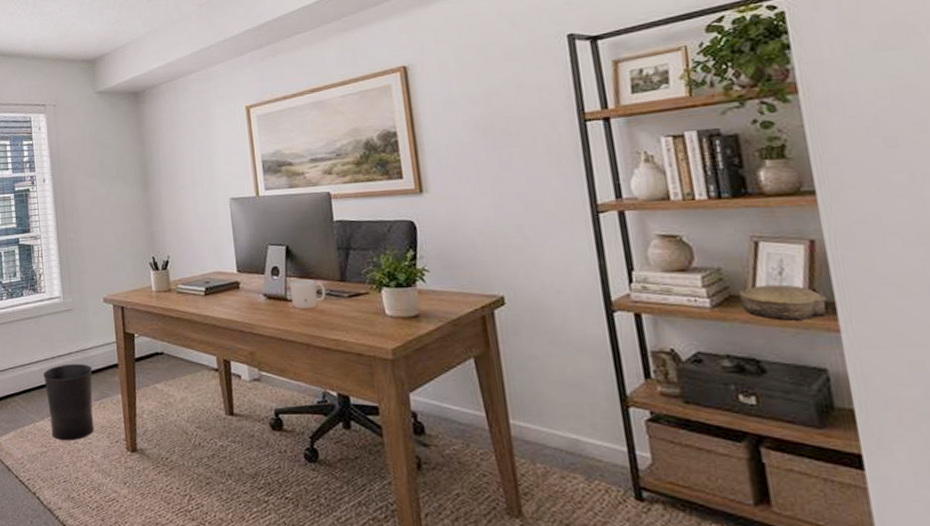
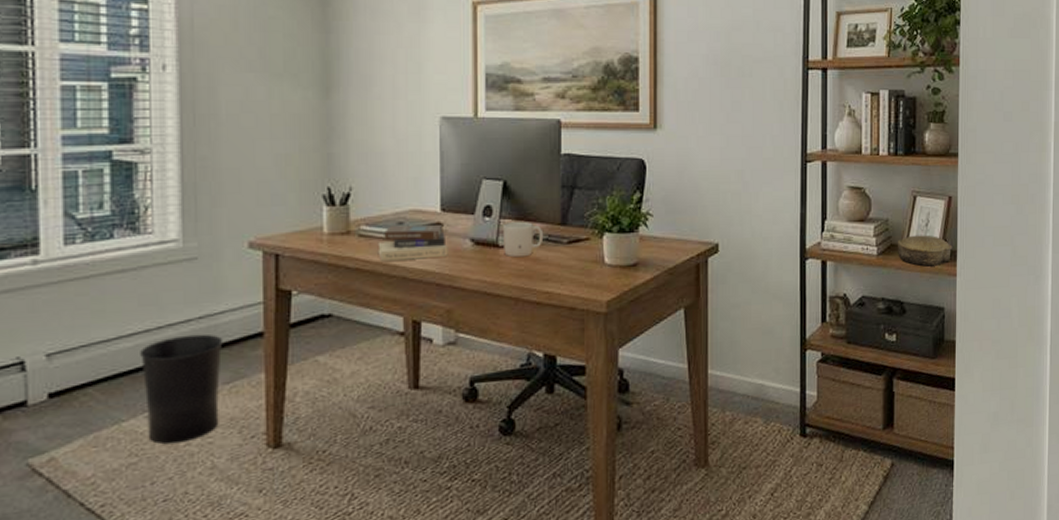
books: none [191,282,247,312] -> present [377,224,448,261]

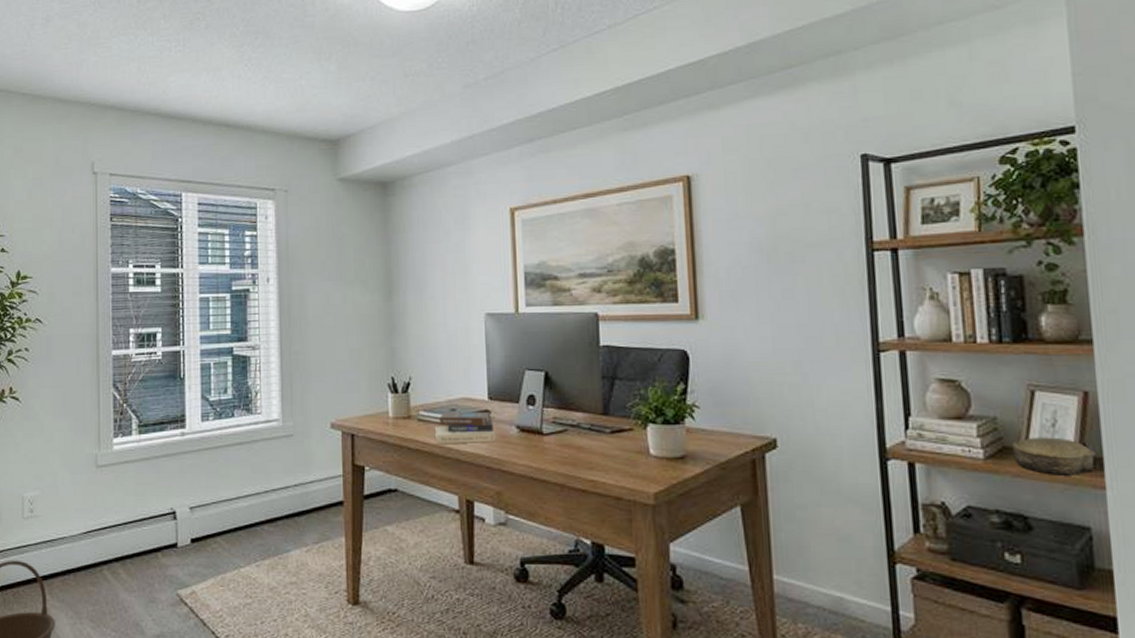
waste bin: present [140,334,223,444] -> none [253,499,313,591]
mug: present [502,222,544,258] -> none [545,411,586,445]

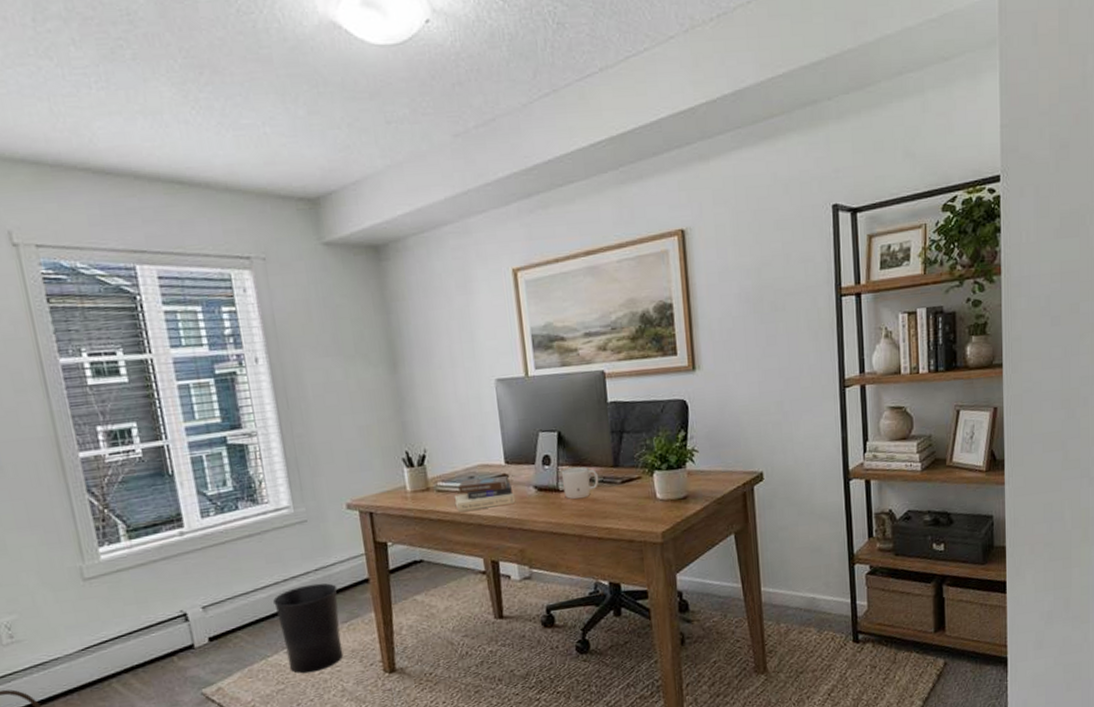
waste bin: none [253,499,313,591] -> present [273,583,344,673]
mug: none [545,411,586,445] -> present [561,467,599,500]
decorative box: present [1011,437,1096,476] -> none [941,447,1000,478]

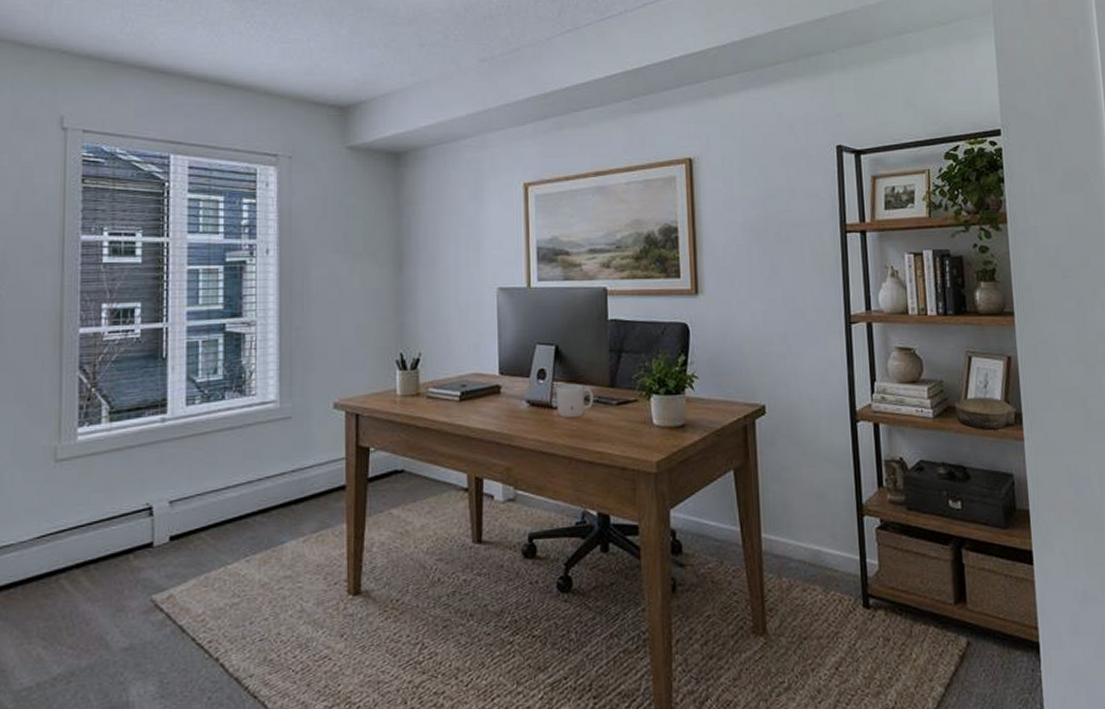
waste bin: present [273,583,344,673] -> none [244,486,312,587]
books: present [454,476,516,512] -> none [443,386,507,421]
decorative box: none [941,447,1000,478] -> present [954,396,1017,430]

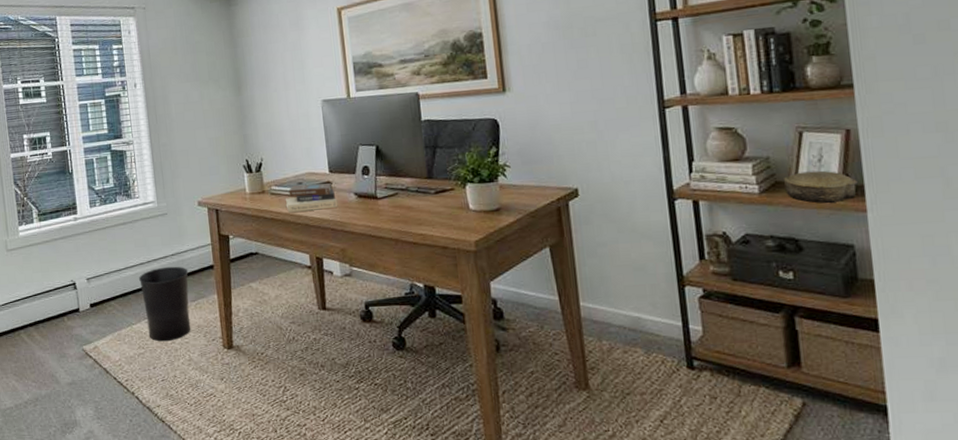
waste bin: none [244,486,312,587] -> present [139,266,191,342]
books: none [443,386,507,421] -> present [285,183,338,212]
mug: present [555,384,594,418] -> none [378,177,414,207]

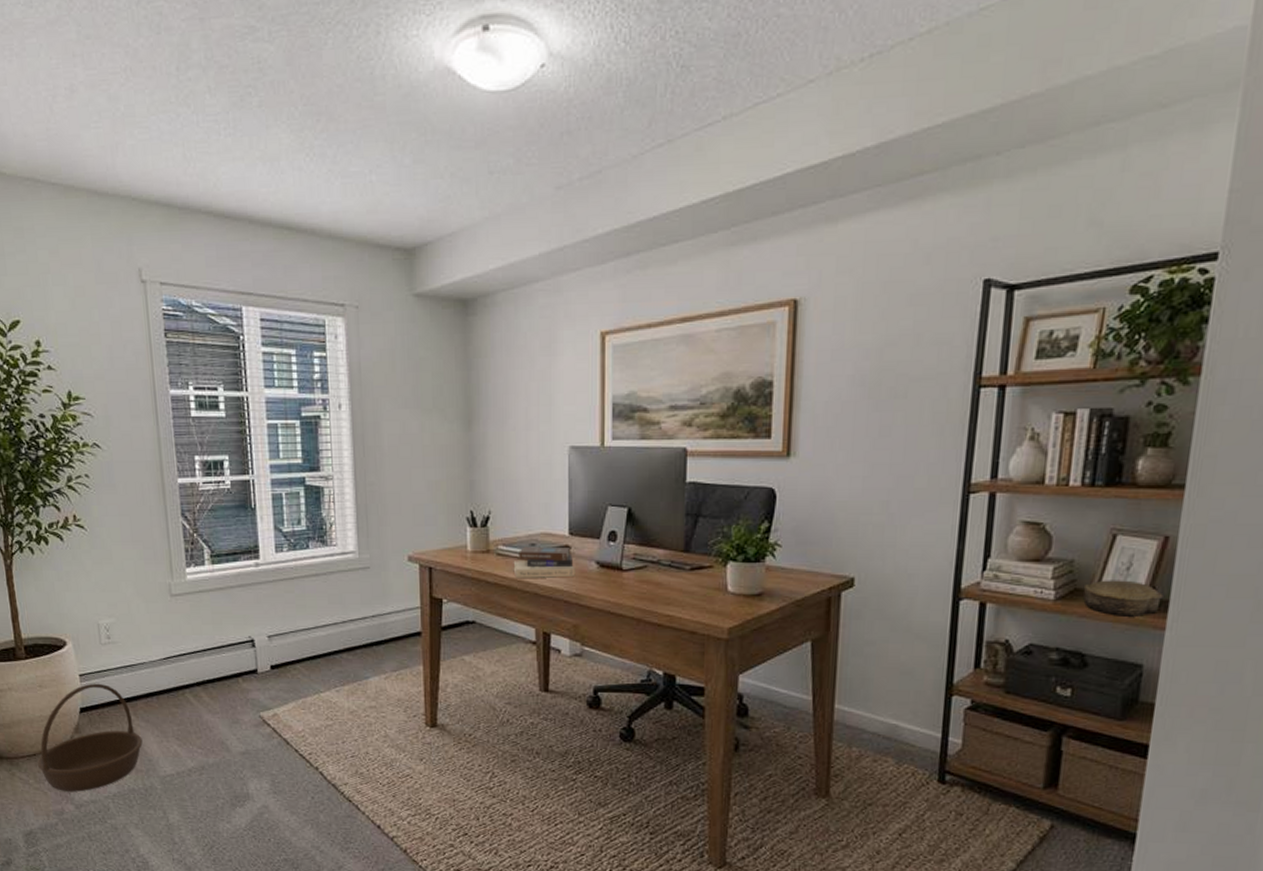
waste bin: present [139,266,191,342] -> none [331,629,391,714]

